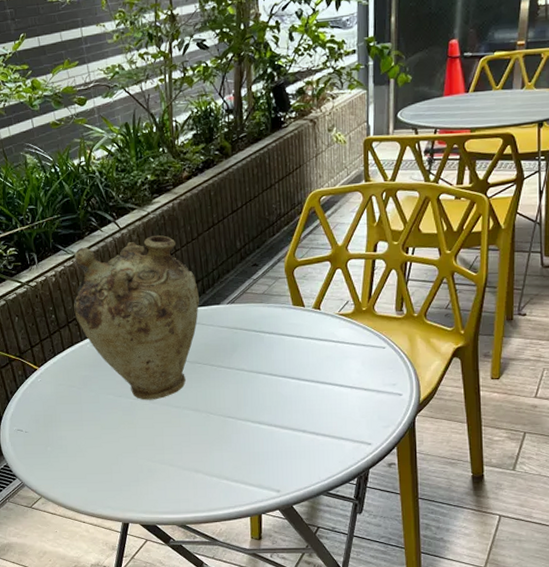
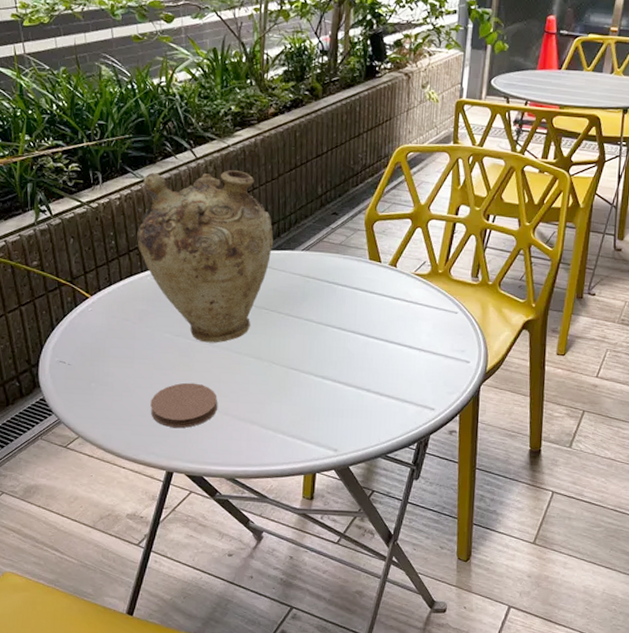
coaster: none [102,439,163,481] -> present [150,382,217,428]

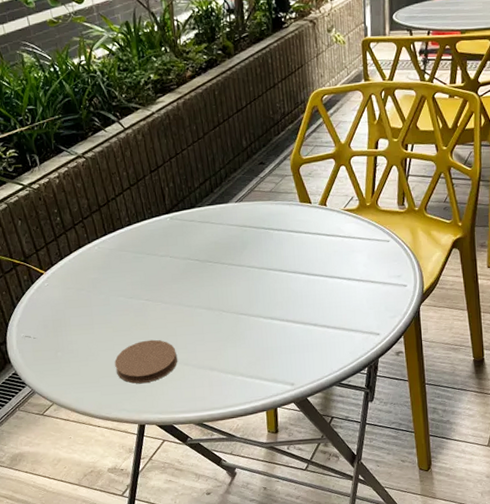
vase: present [137,170,274,343] -> none [78,135,209,301]

